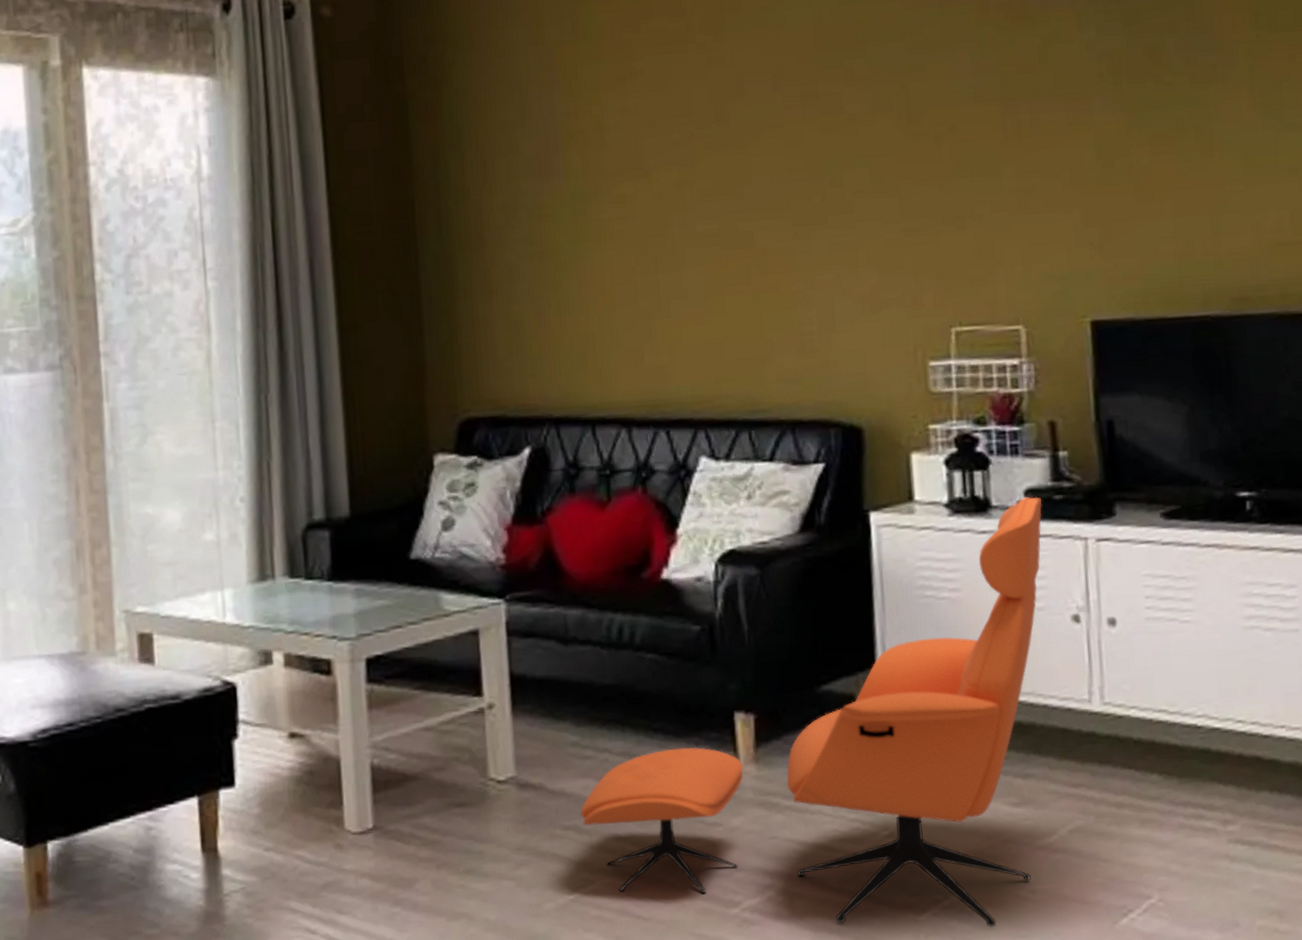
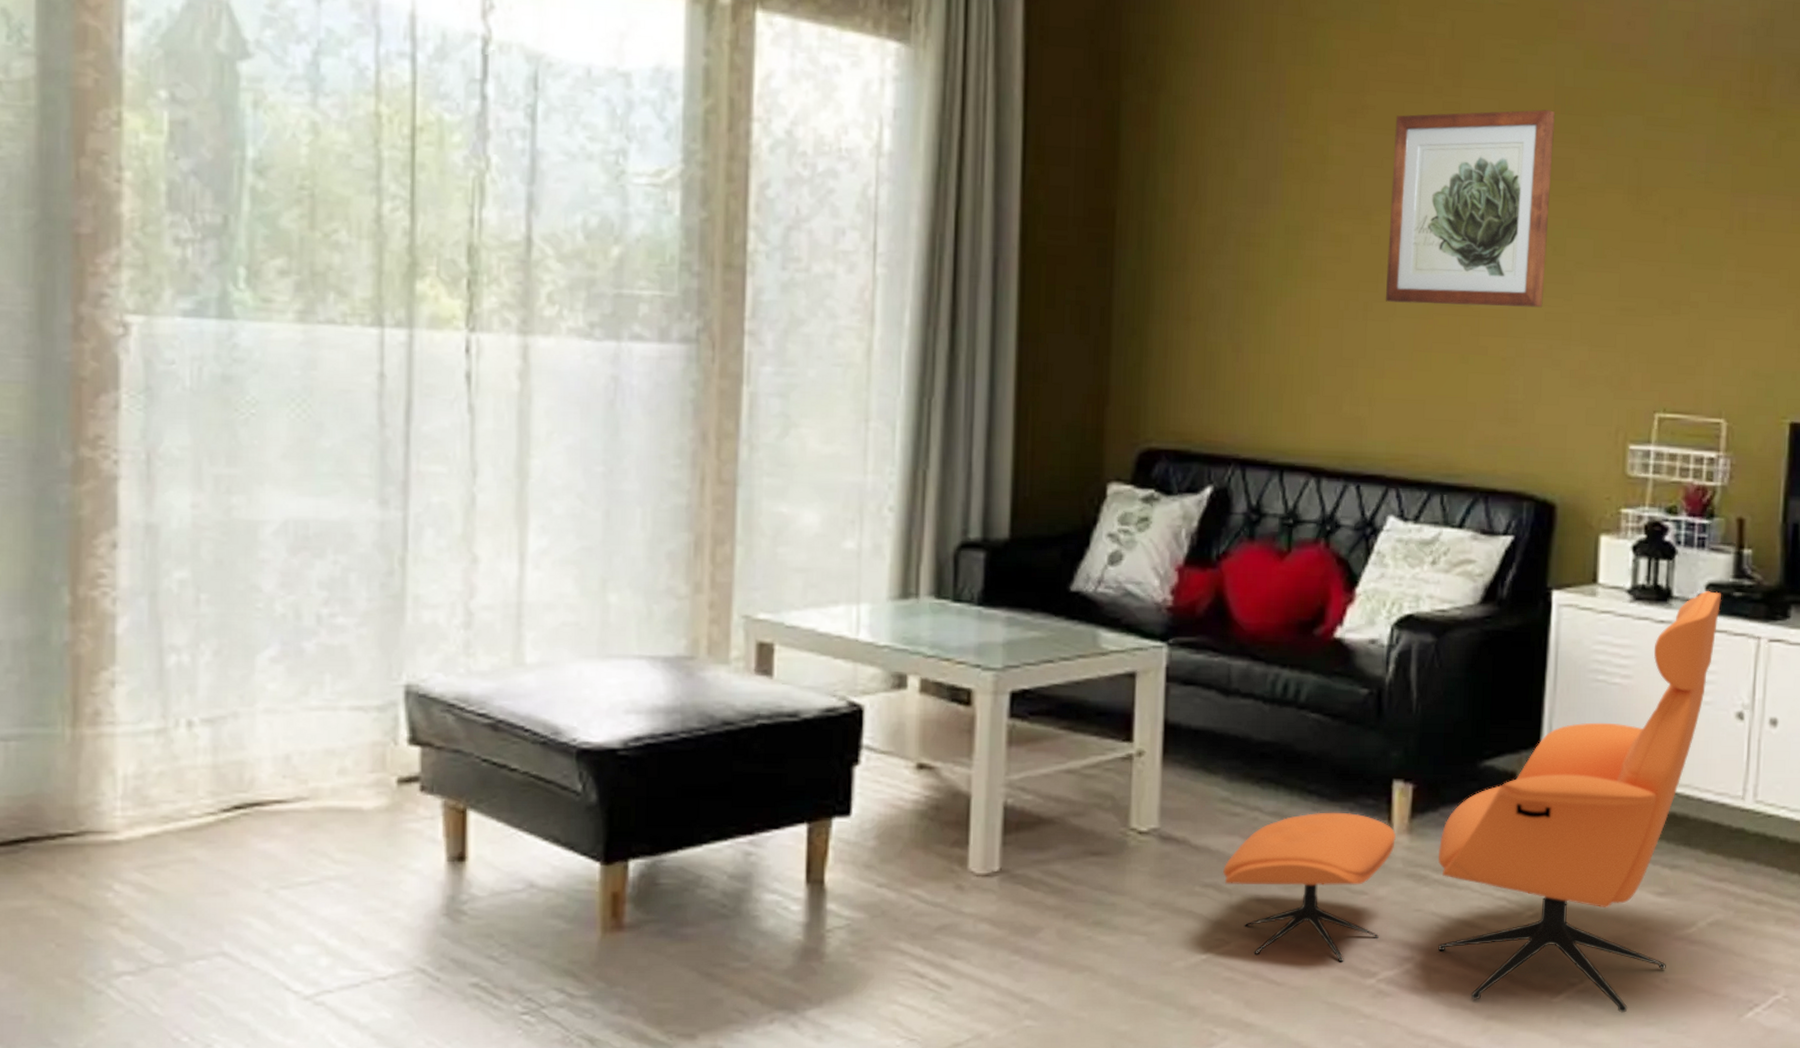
wall art: none [664,49,827,253] -> present [1385,109,1555,308]

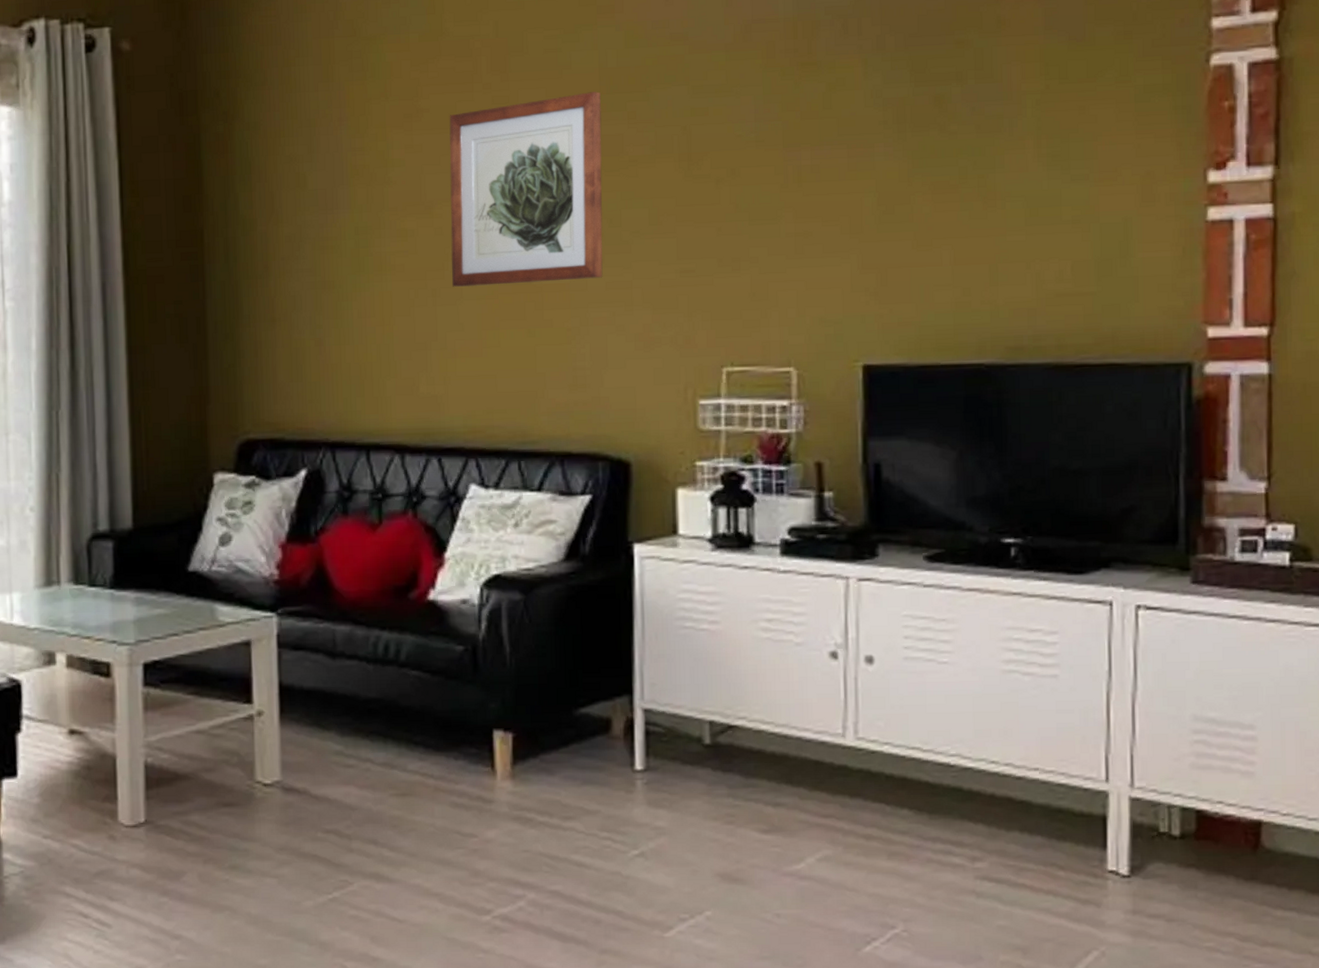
armchair: present [1223,591,1722,1013] -> none [342,535,806,947]

